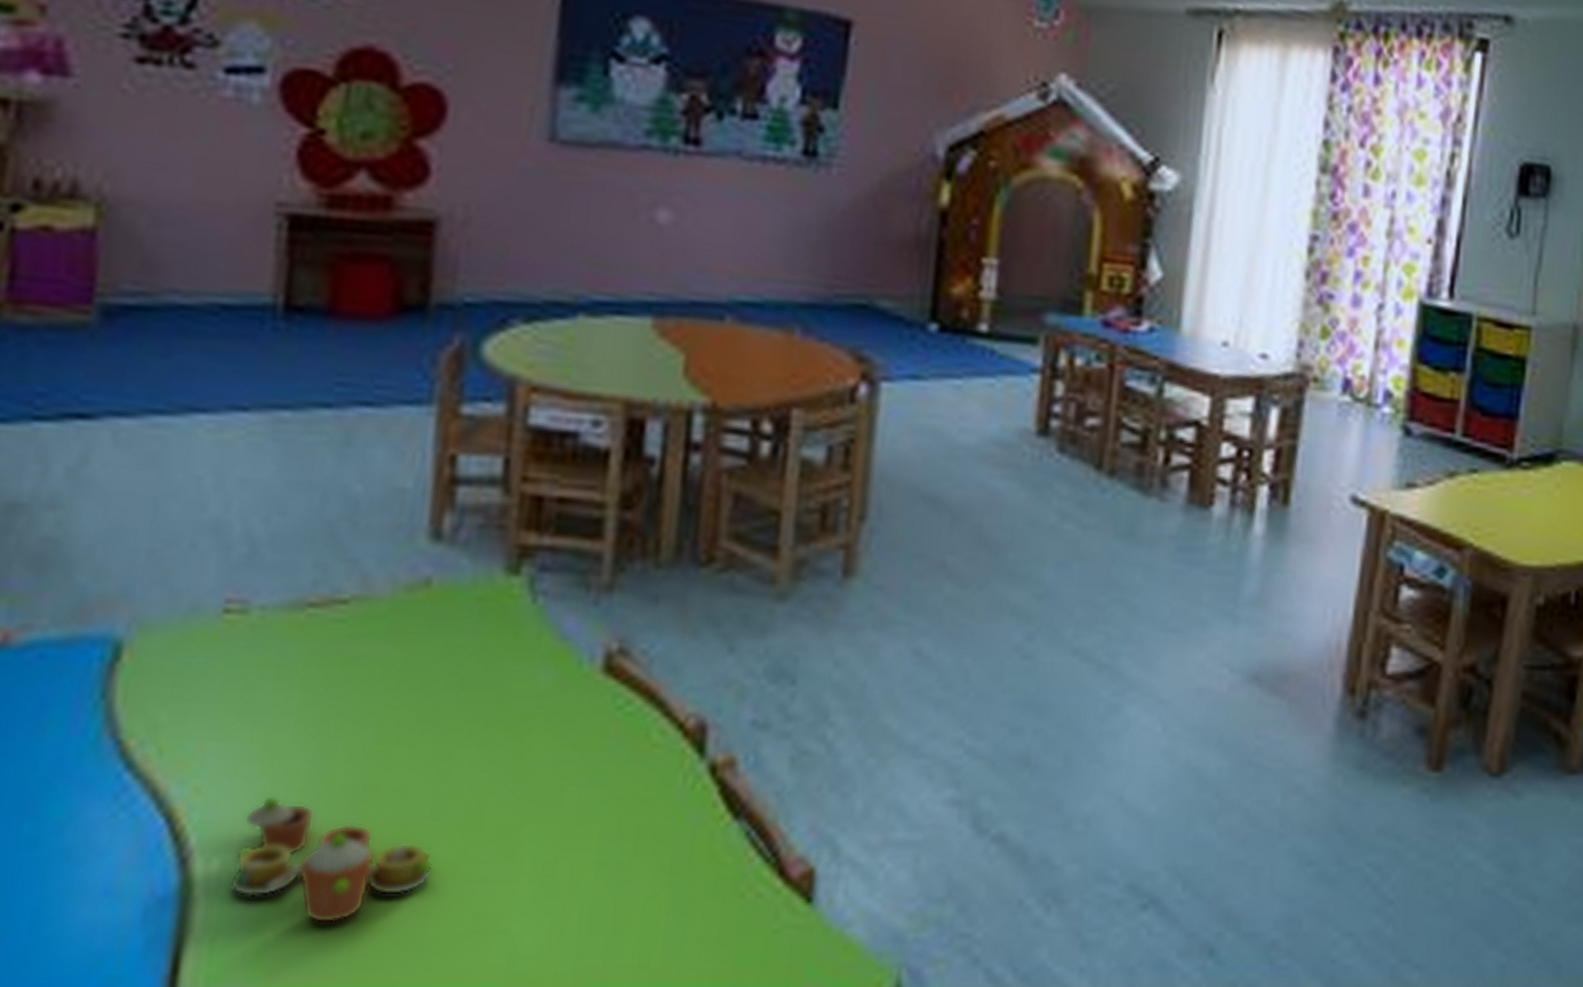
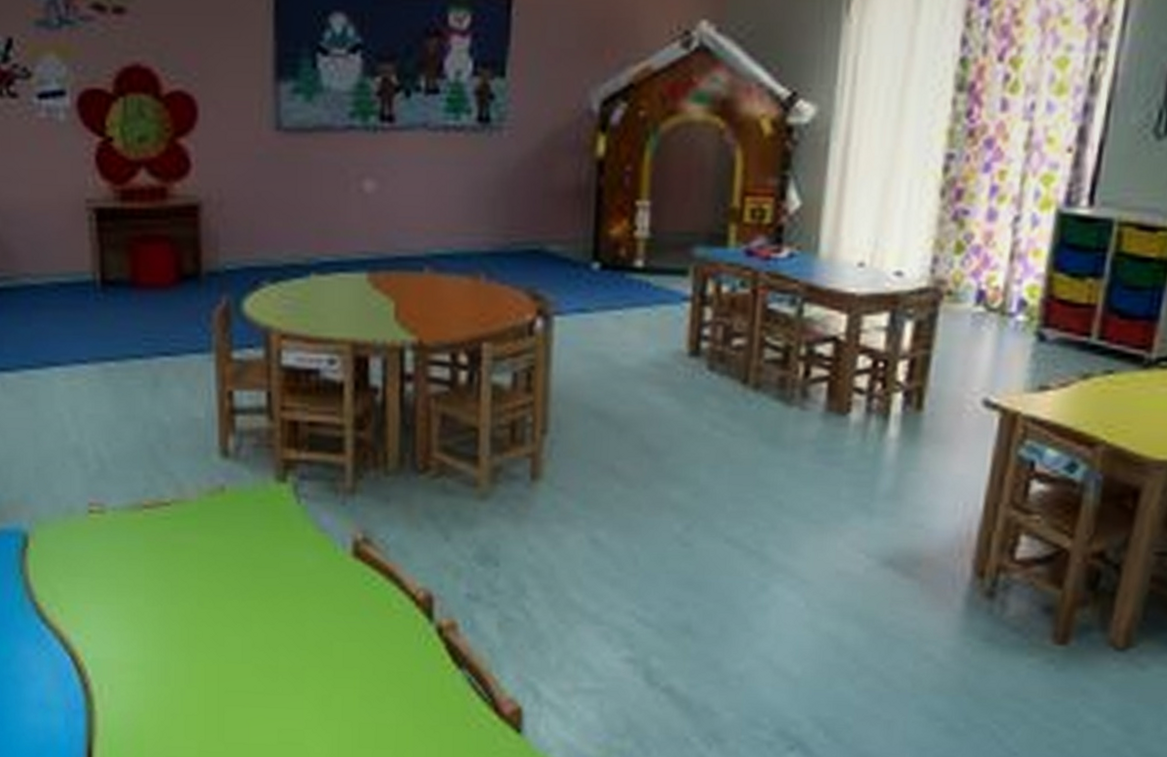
toy tea set: present [228,795,434,924] -> none [115,642,248,733]

